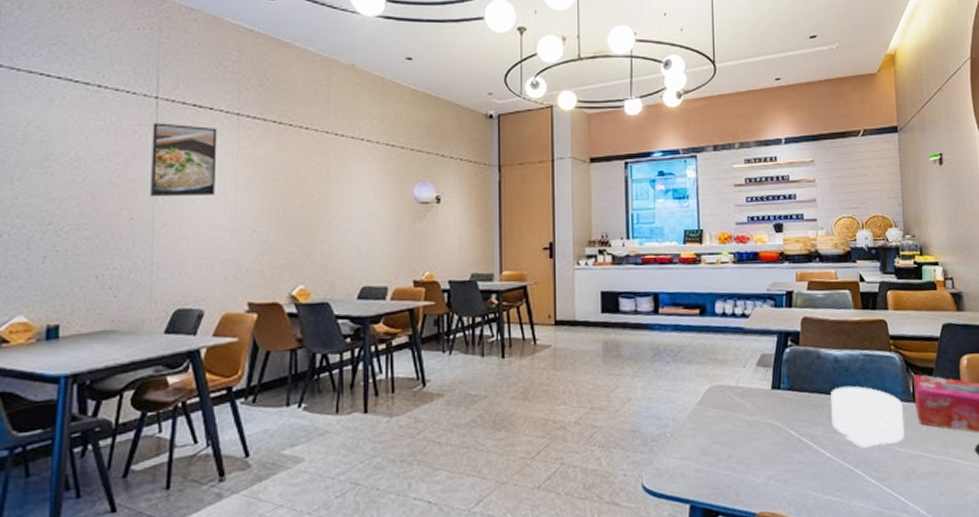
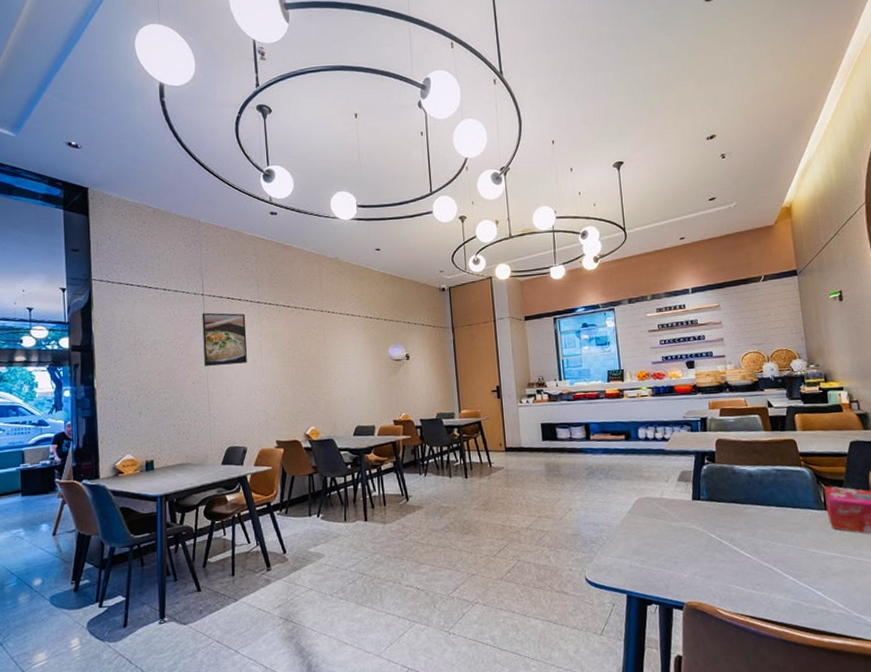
bowl: present [831,386,905,448] -> none [746,496,819,549]

